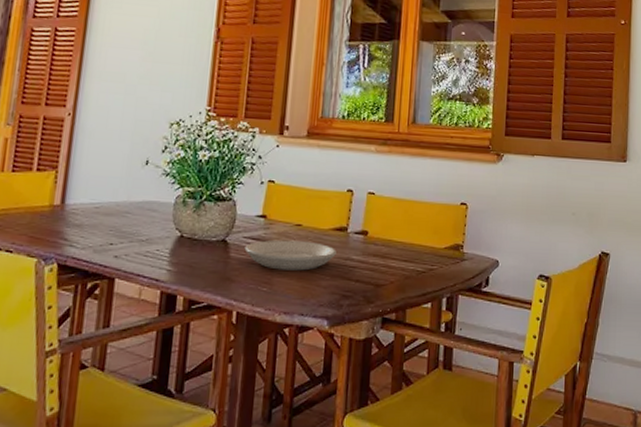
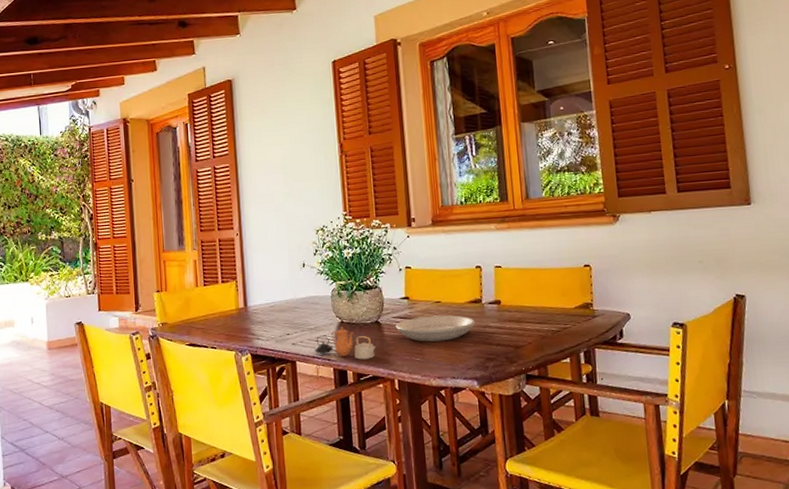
teapot: none [141,242,217,284] -> present [314,327,376,360]

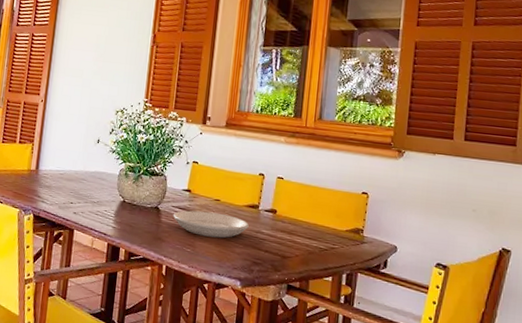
teapot: present [314,327,376,360] -> none [93,205,151,241]

